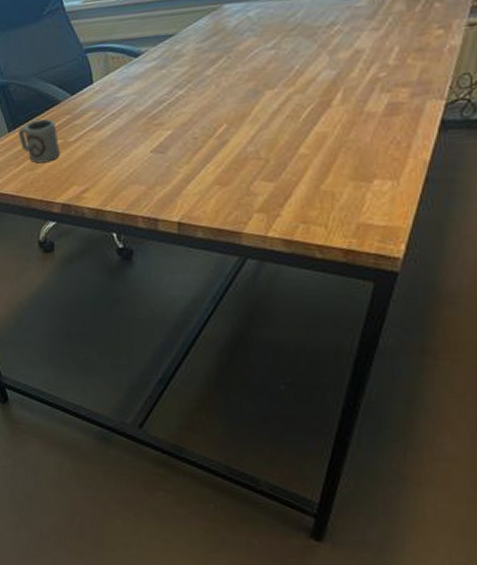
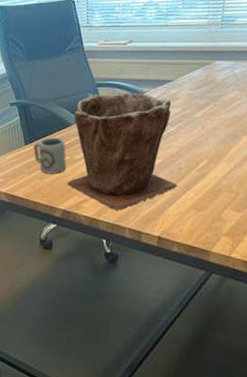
plant pot: none [62,54,194,198] -> present [68,92,178,211]

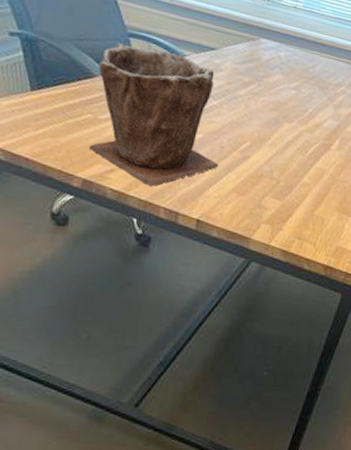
cup: present [33,138,67,174] -> none [42,86,89,134]

